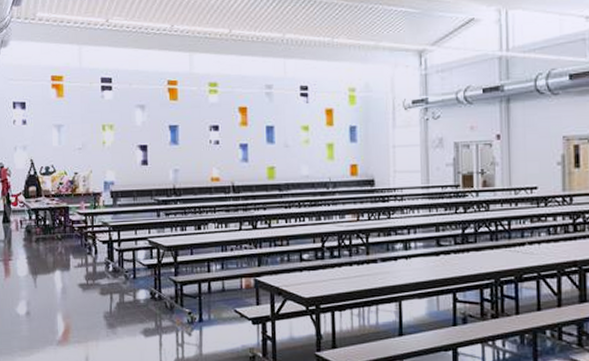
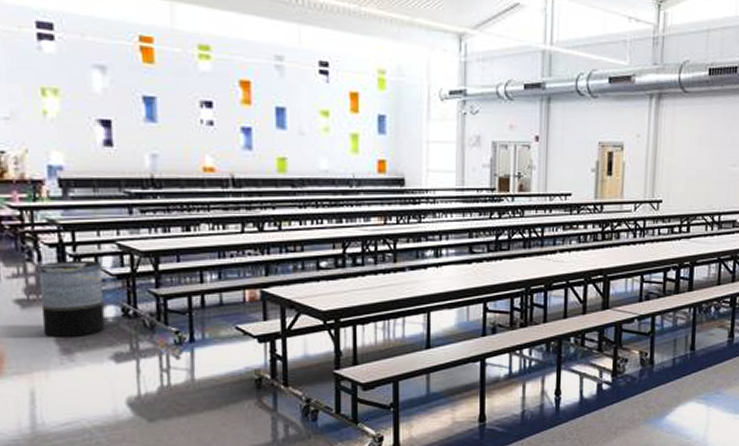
trash can: none [95,253,138,314] -> present [38,260,105,337]

